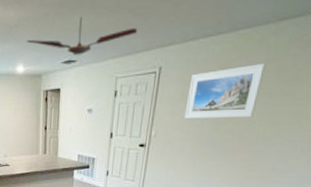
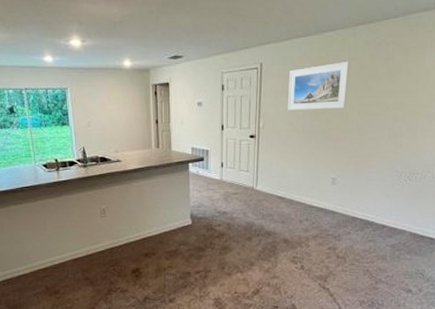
ceiling fan: present [27,17,137,55] -> none [132,16,237,51]

